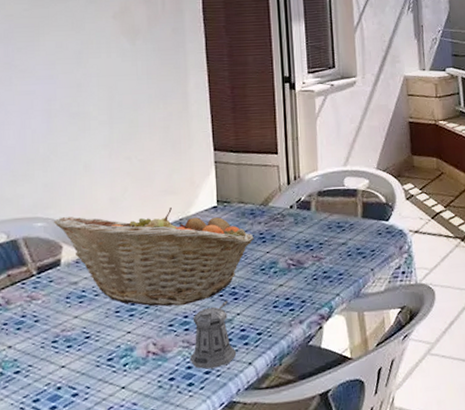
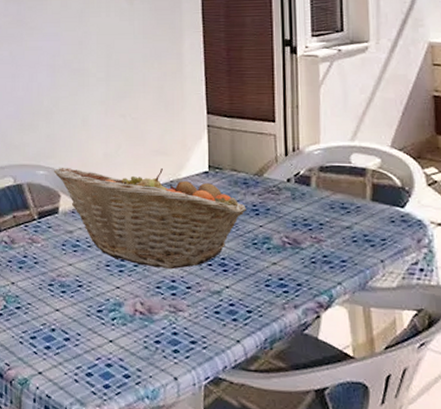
pepper shaker: present [190,300,237,369] -> none [177,270,224,339]

